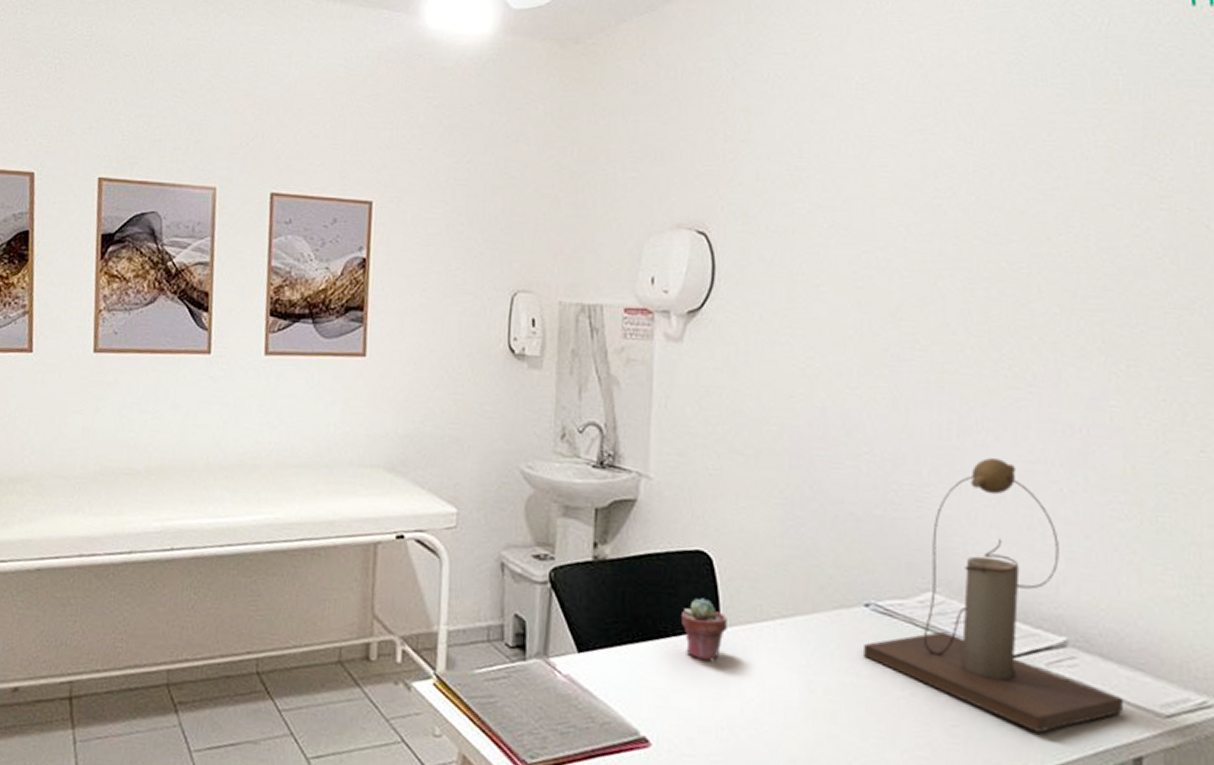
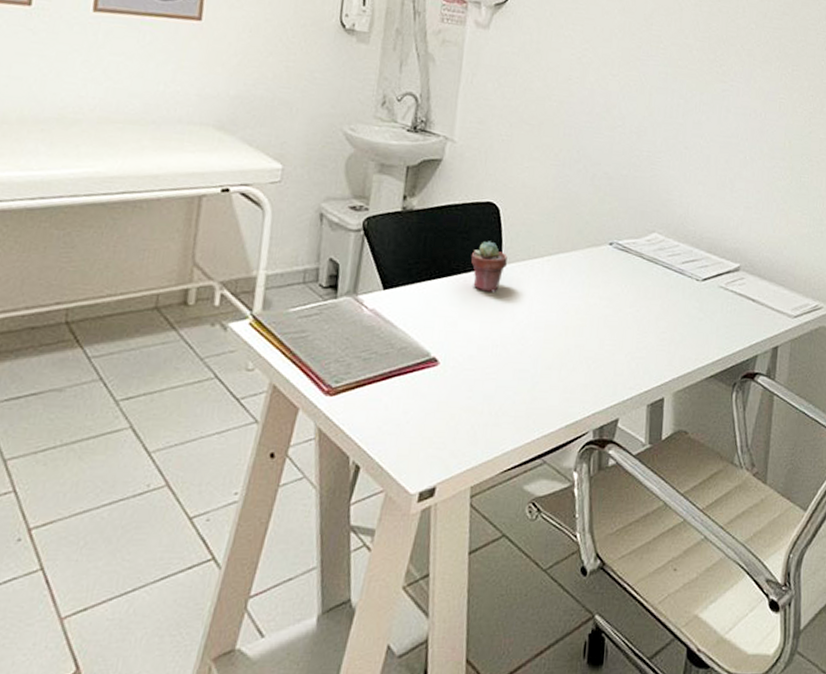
desk lamp: present [862,458,1124,733] -> none [605,133,771,334]

